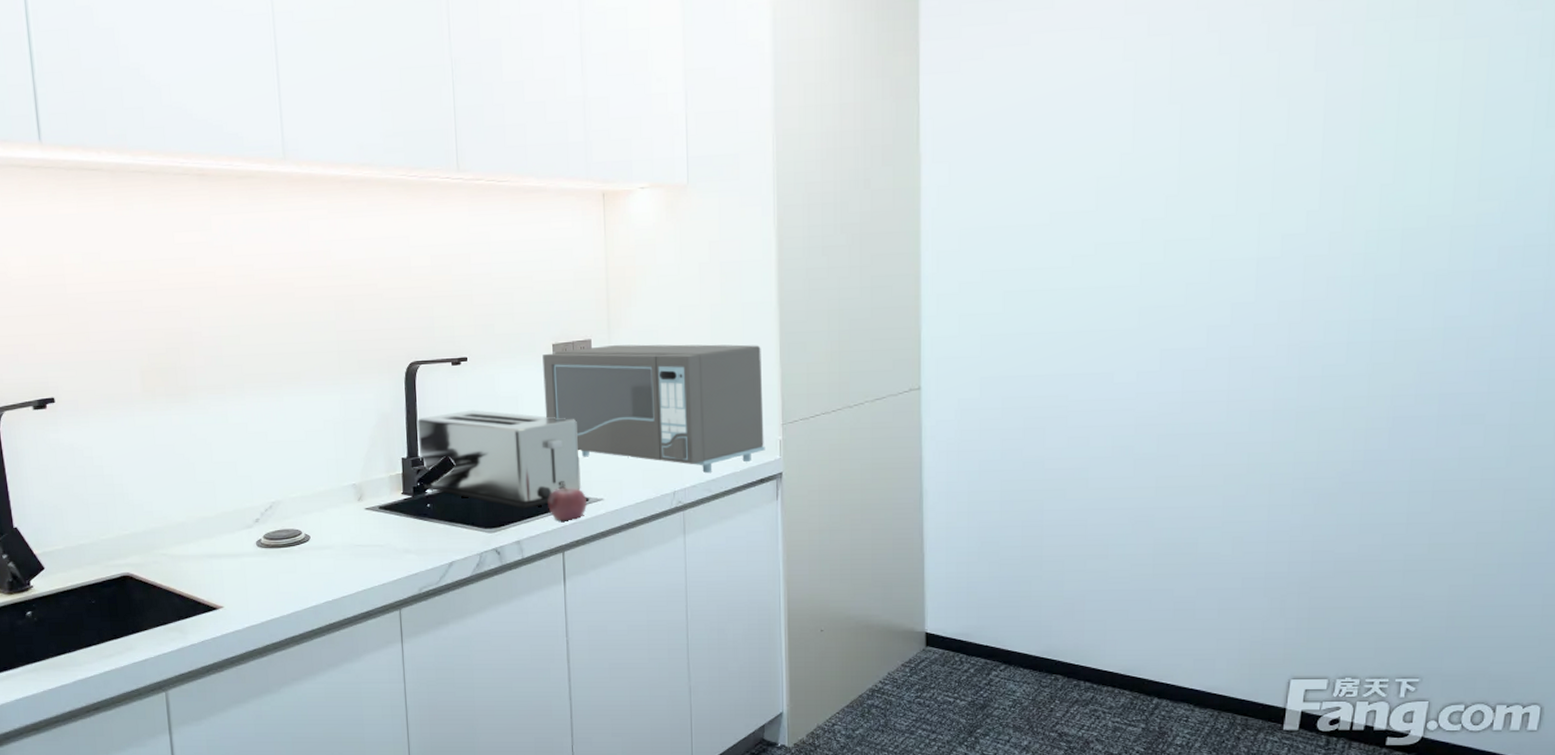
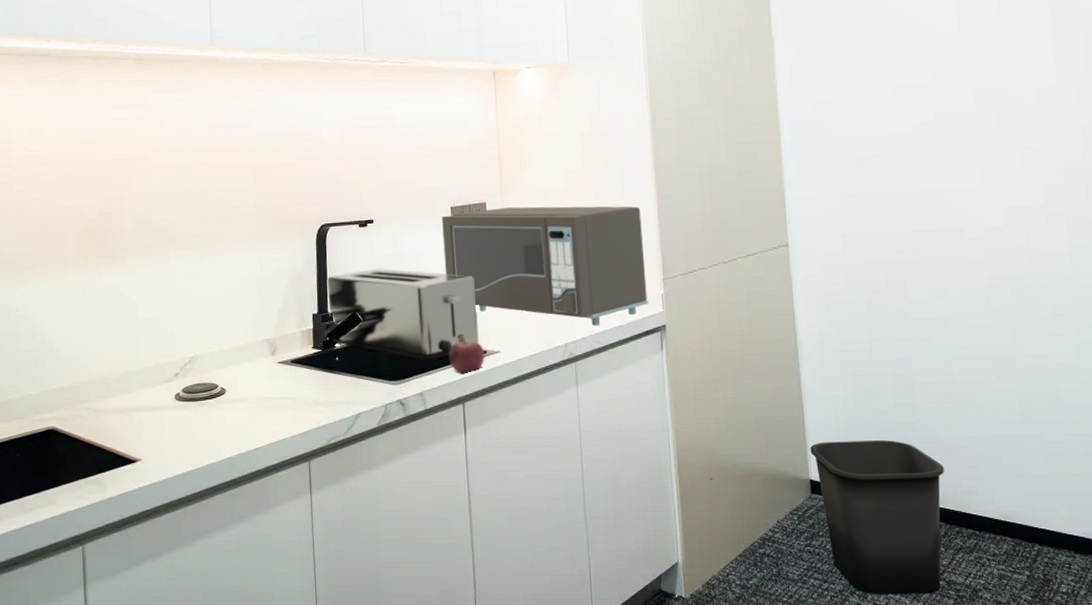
waste bin: none [928,593,1067,746] -> present [810,440,944,595]

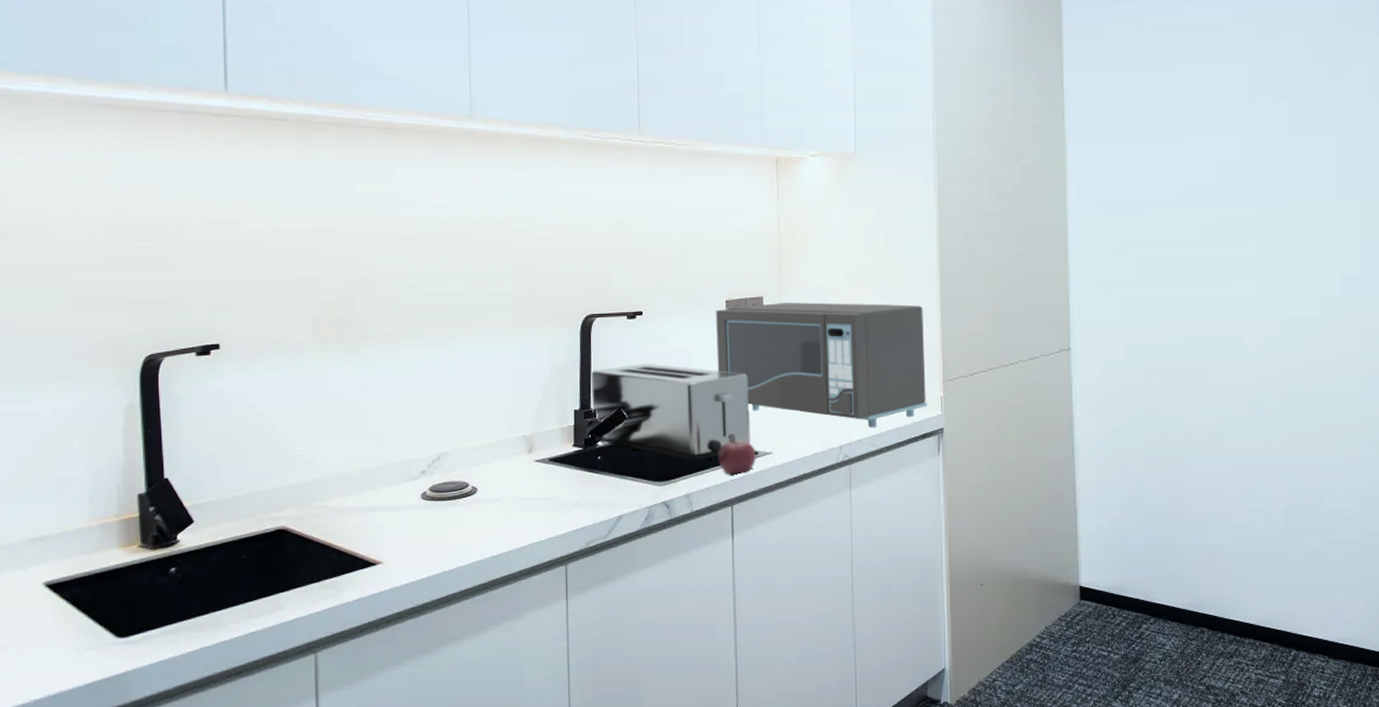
waste bin: present [810,440,944,595] -> none [1081,547,1210,700]

